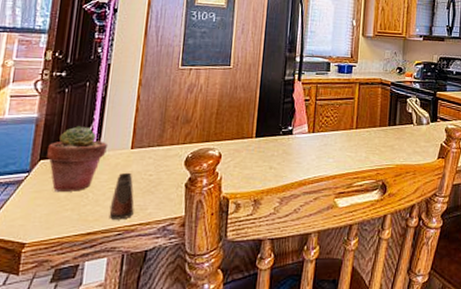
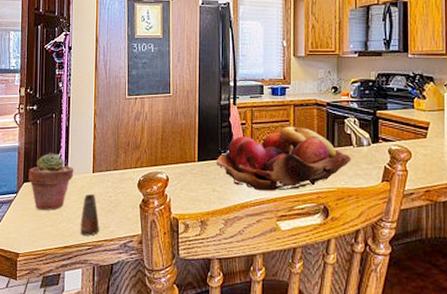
fruit basket: none [275,104,411,168] -> present [216,126,352,191]

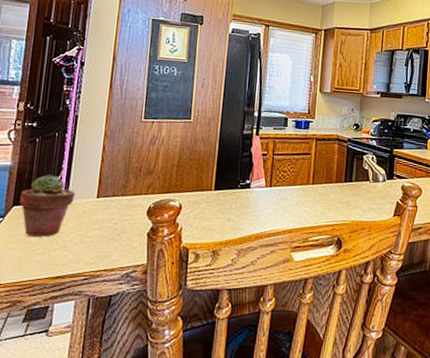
salt shaker: present [80,194,99,236] -> none [76,220,100,265]
fruit basket: present [216,126,352,191] -> none [233,159,367,222]

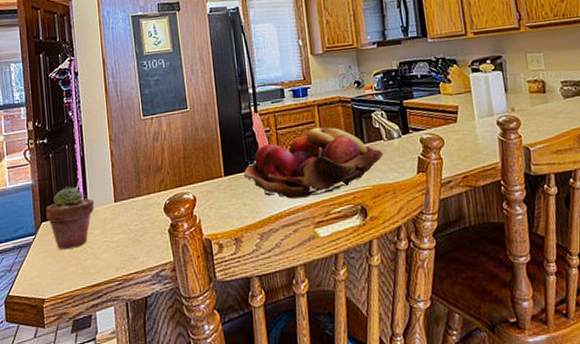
fruit basket: none [233,159,367,222] -> present [243,127,384,199]

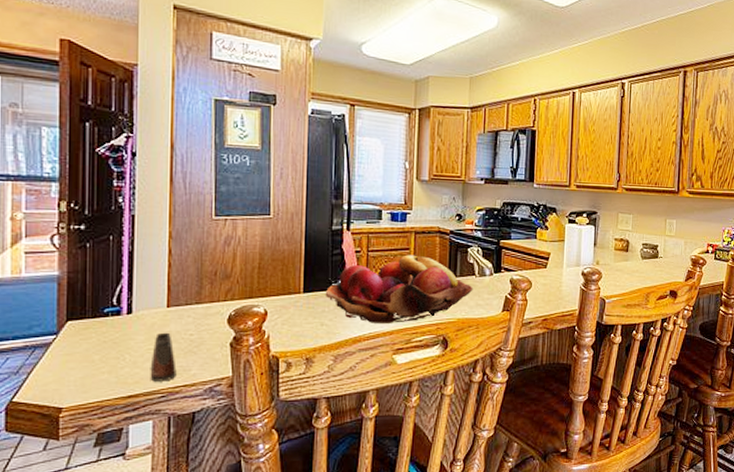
potted succulent: present [46,187,95,251] -> none [75,284,142,355]
salt shaker: none [107,224,129,271] -> present [150,332,177,382]

